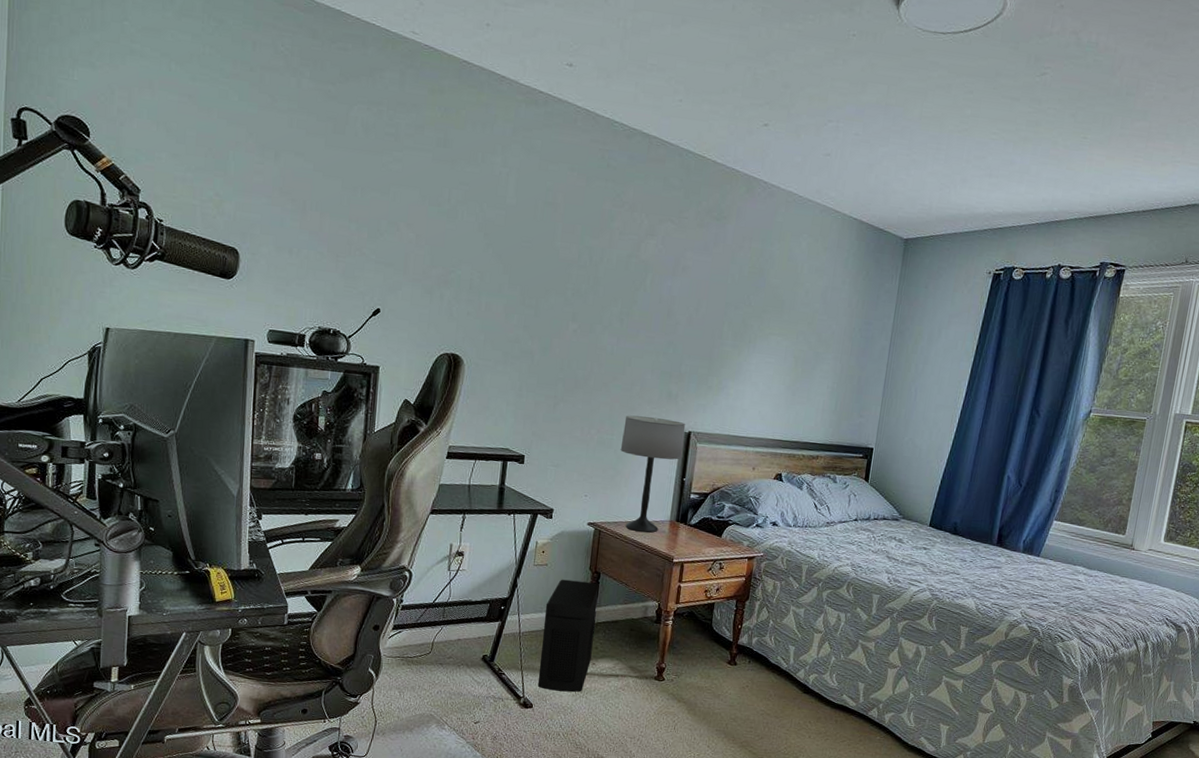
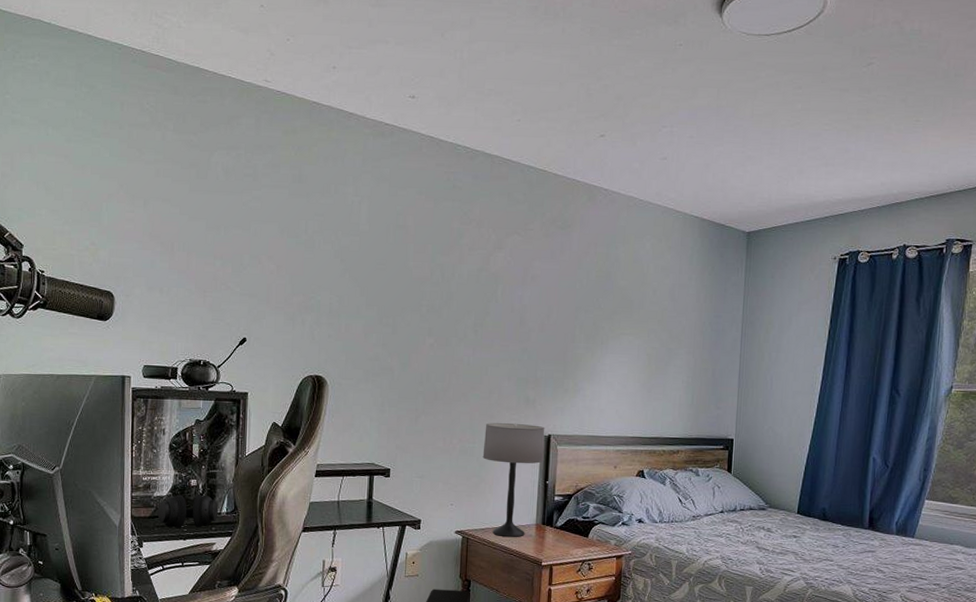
headphones: none [278,468,343,503] -> present [157,494,218,529]

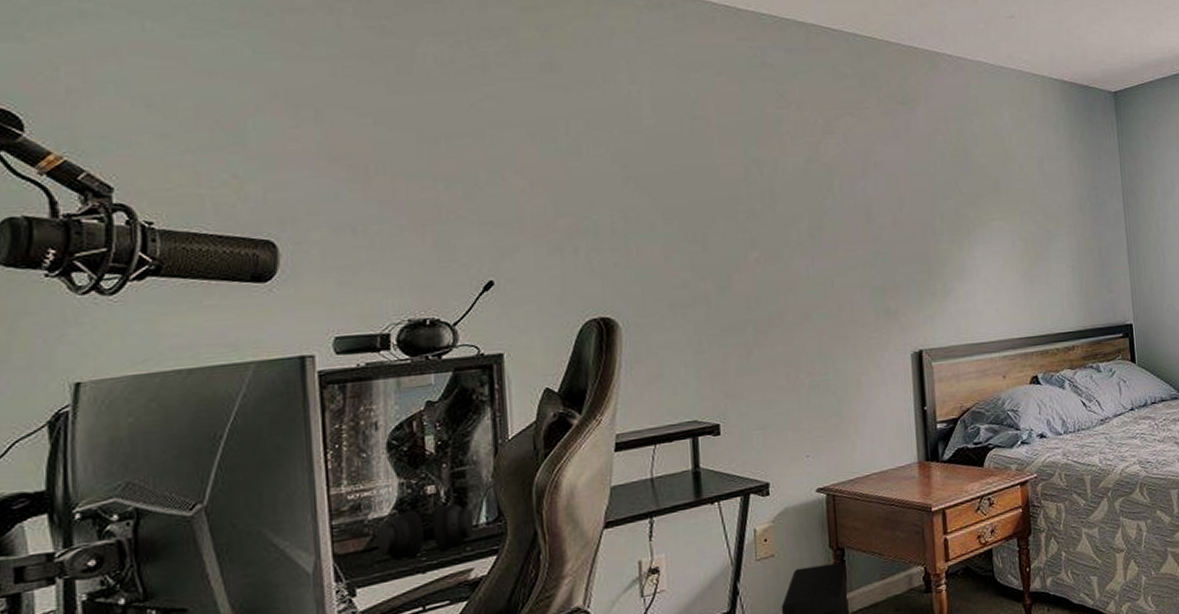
table lamp: present [482,423,545,537] -> none [839,341,918,485]

